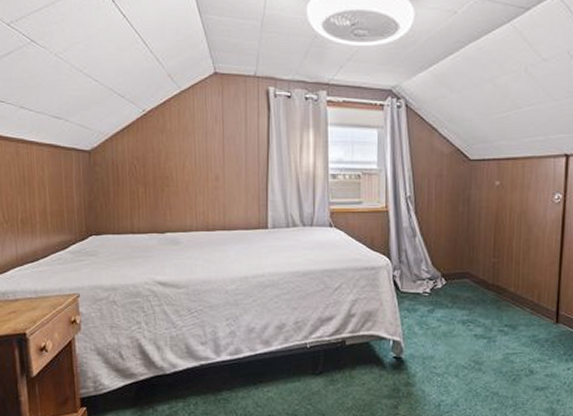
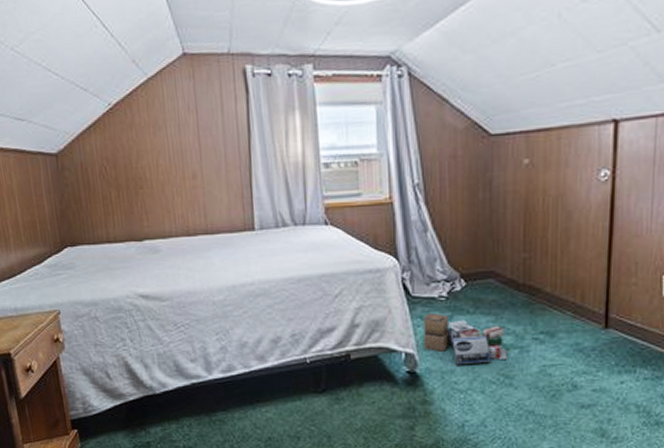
cardboard box: none [409,306,478,352] -> present [424,312,508,365]

